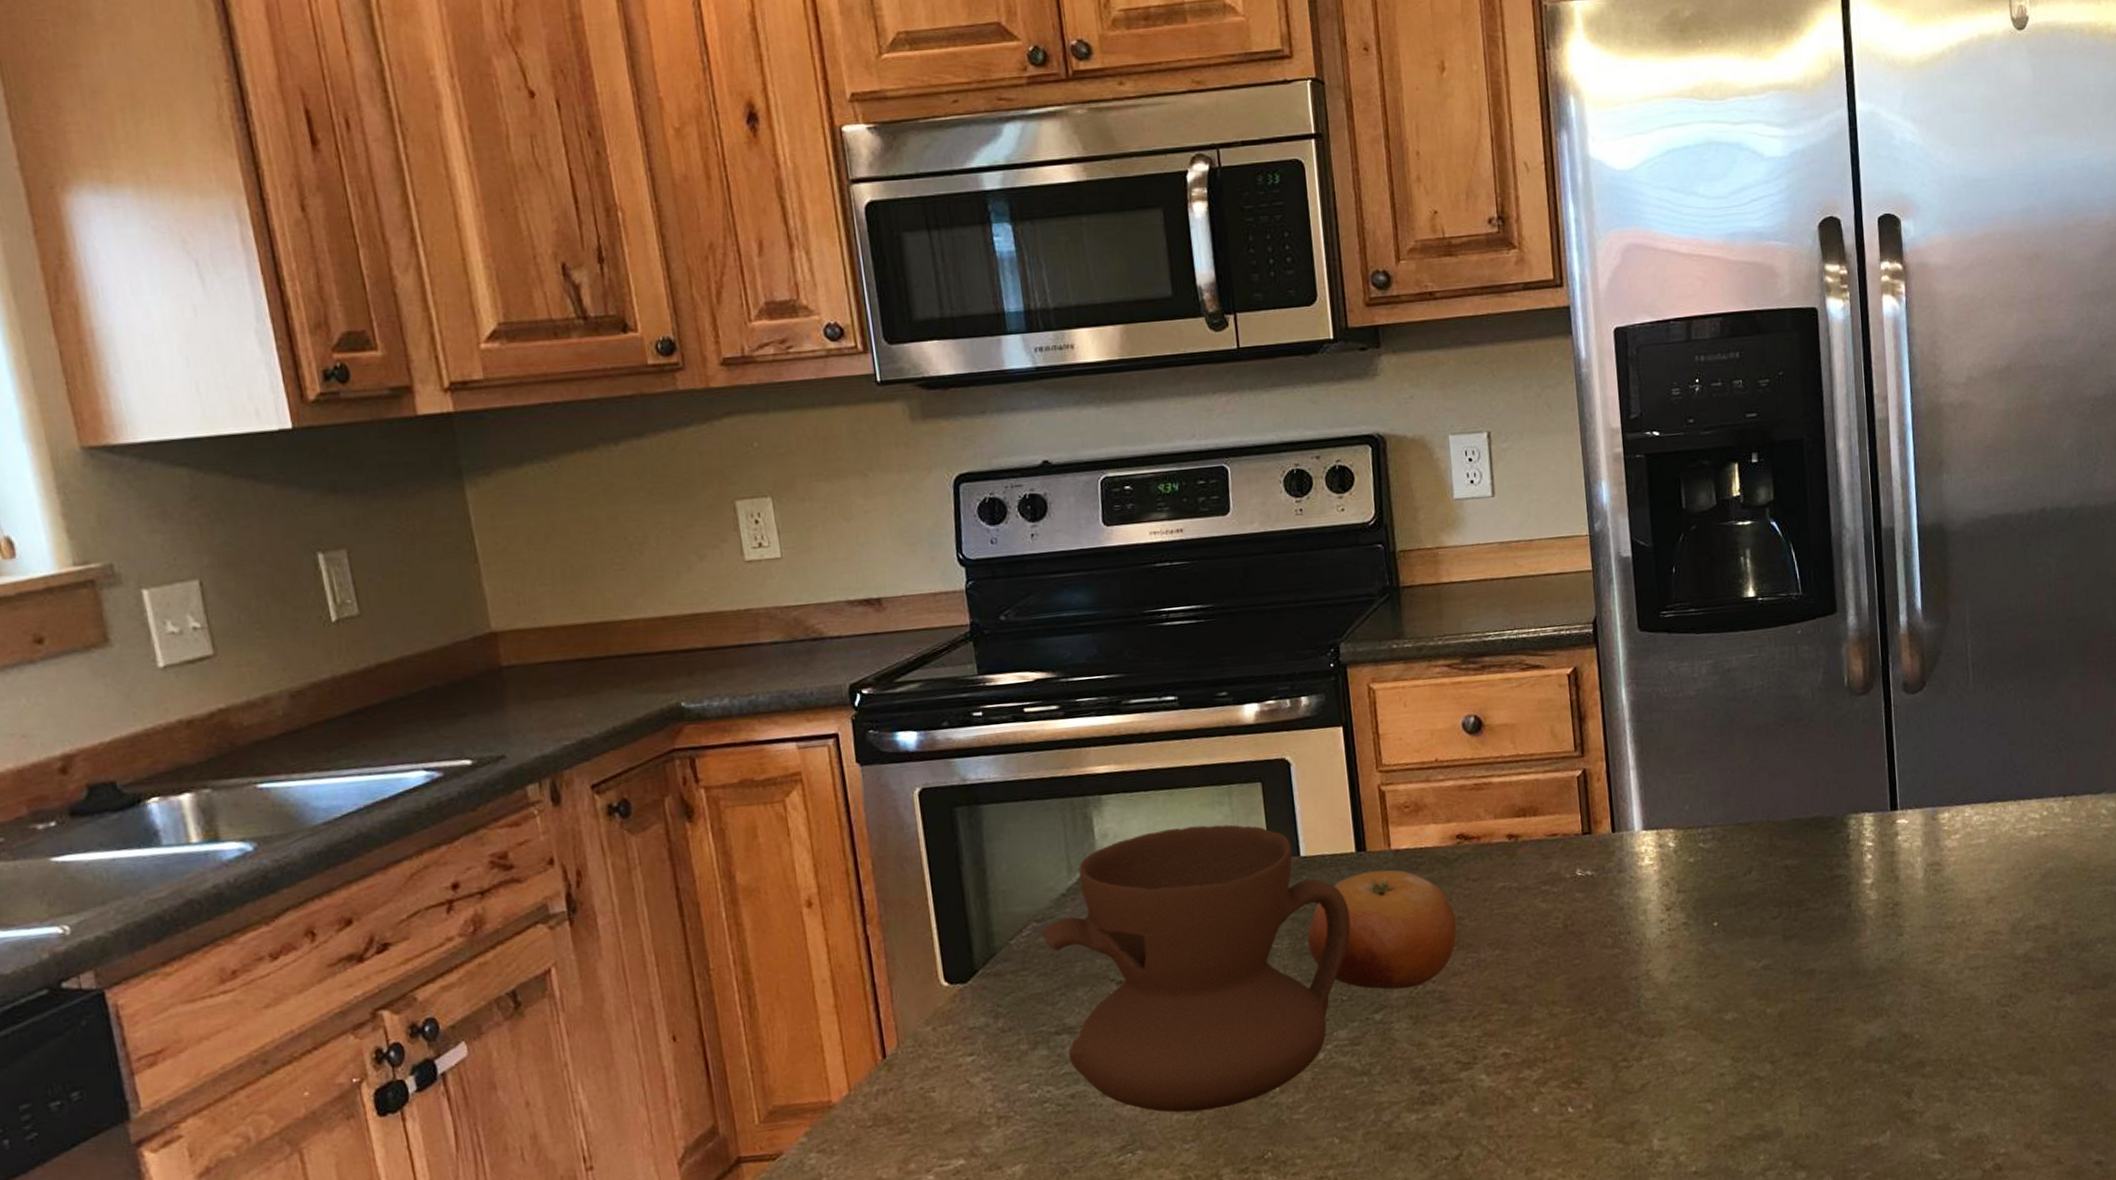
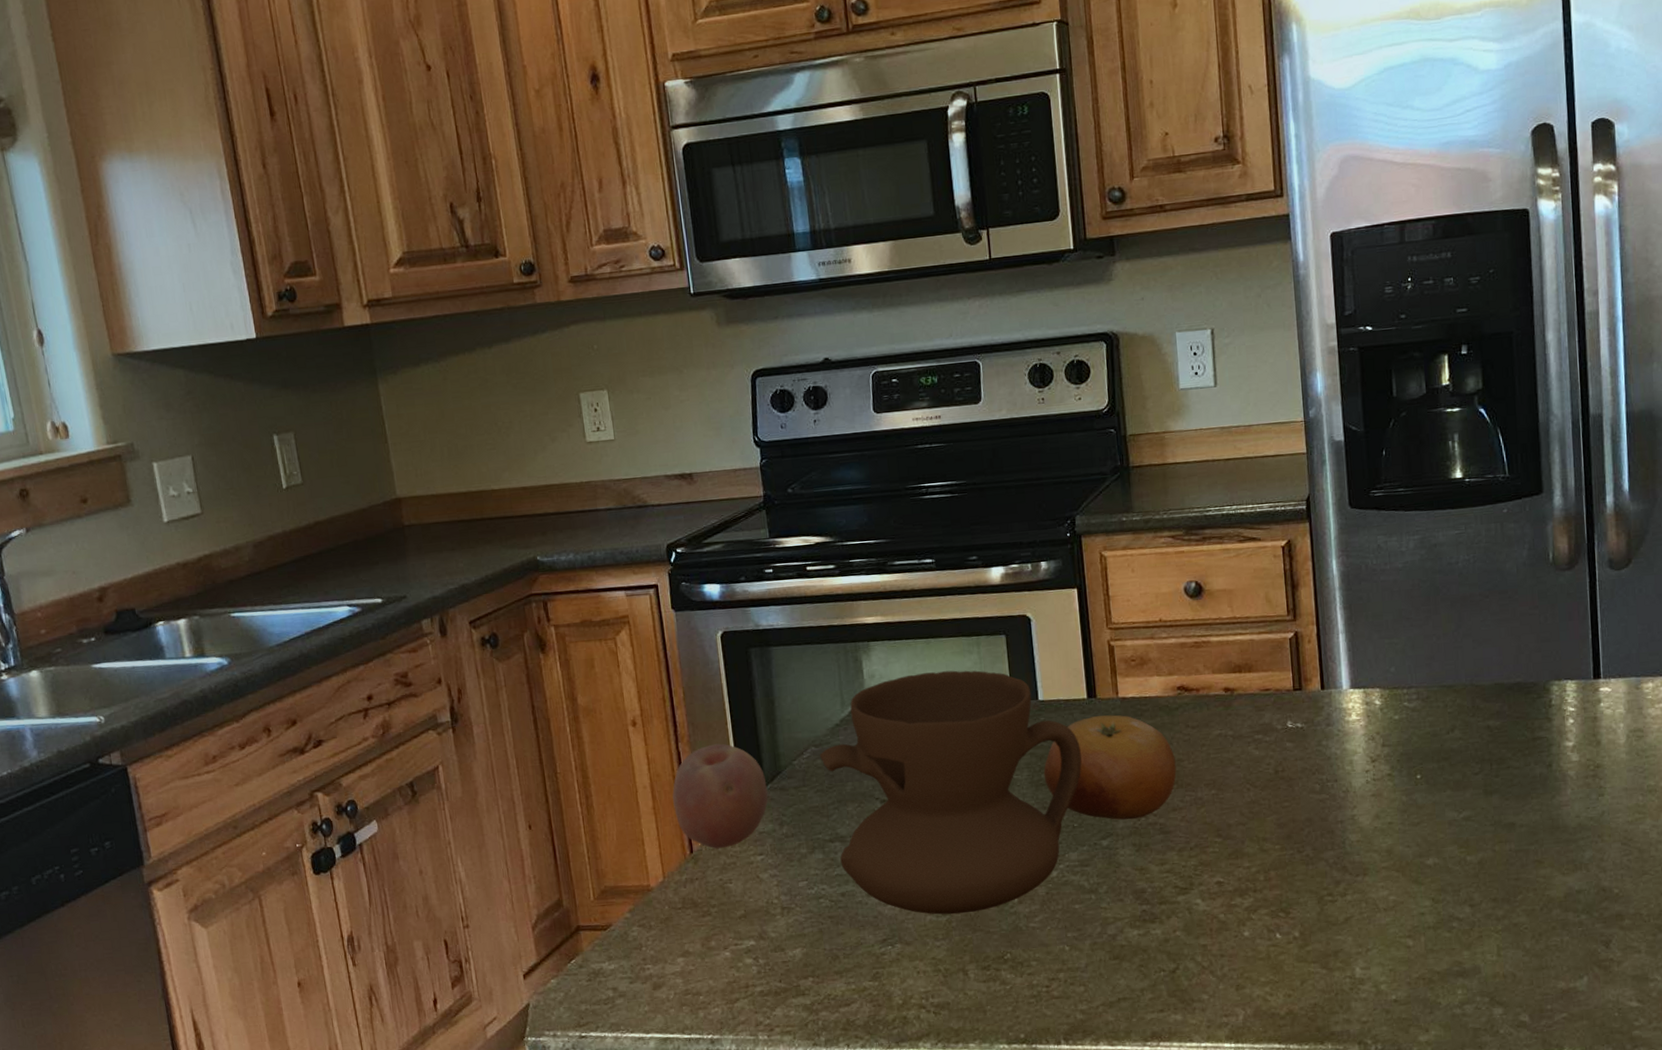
fruit: none [859,923,980,1052] -> present [672,743,769,849]

